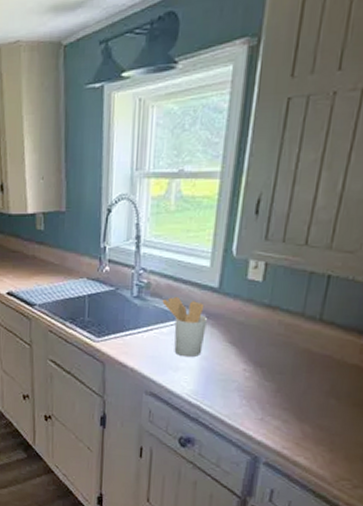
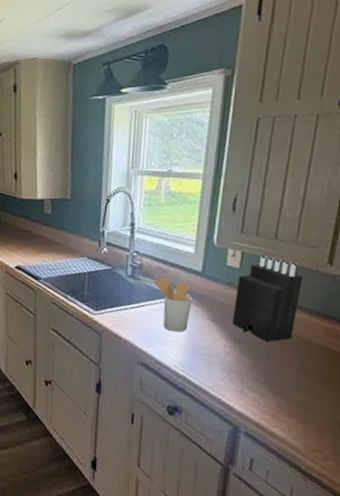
knife block: none [252,265,337,365] -> present [231,256,303,343]

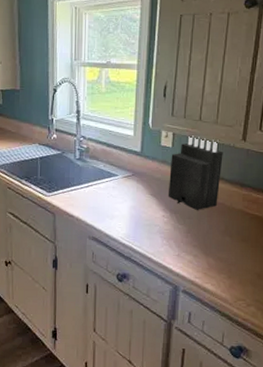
utensil holder: present [153,277,192,332] -> none [99,158,133,207]

